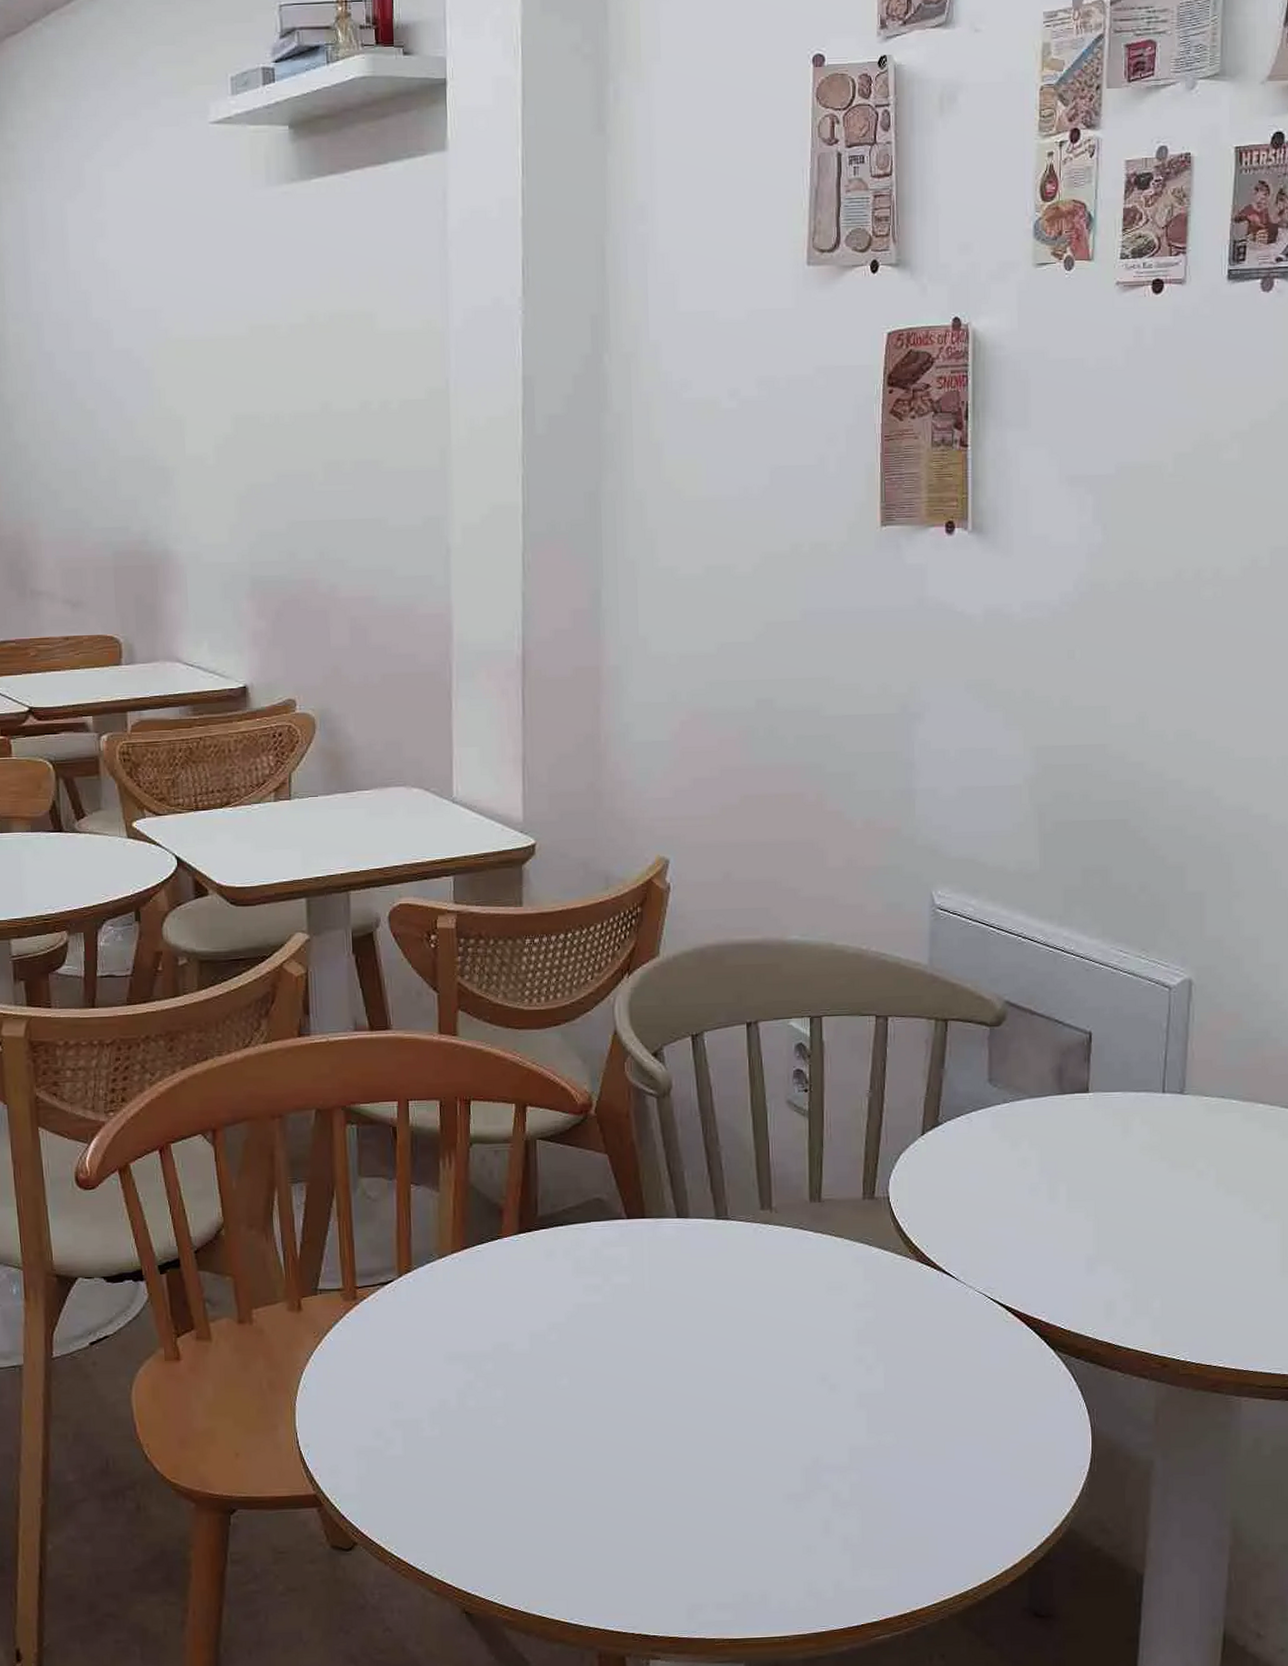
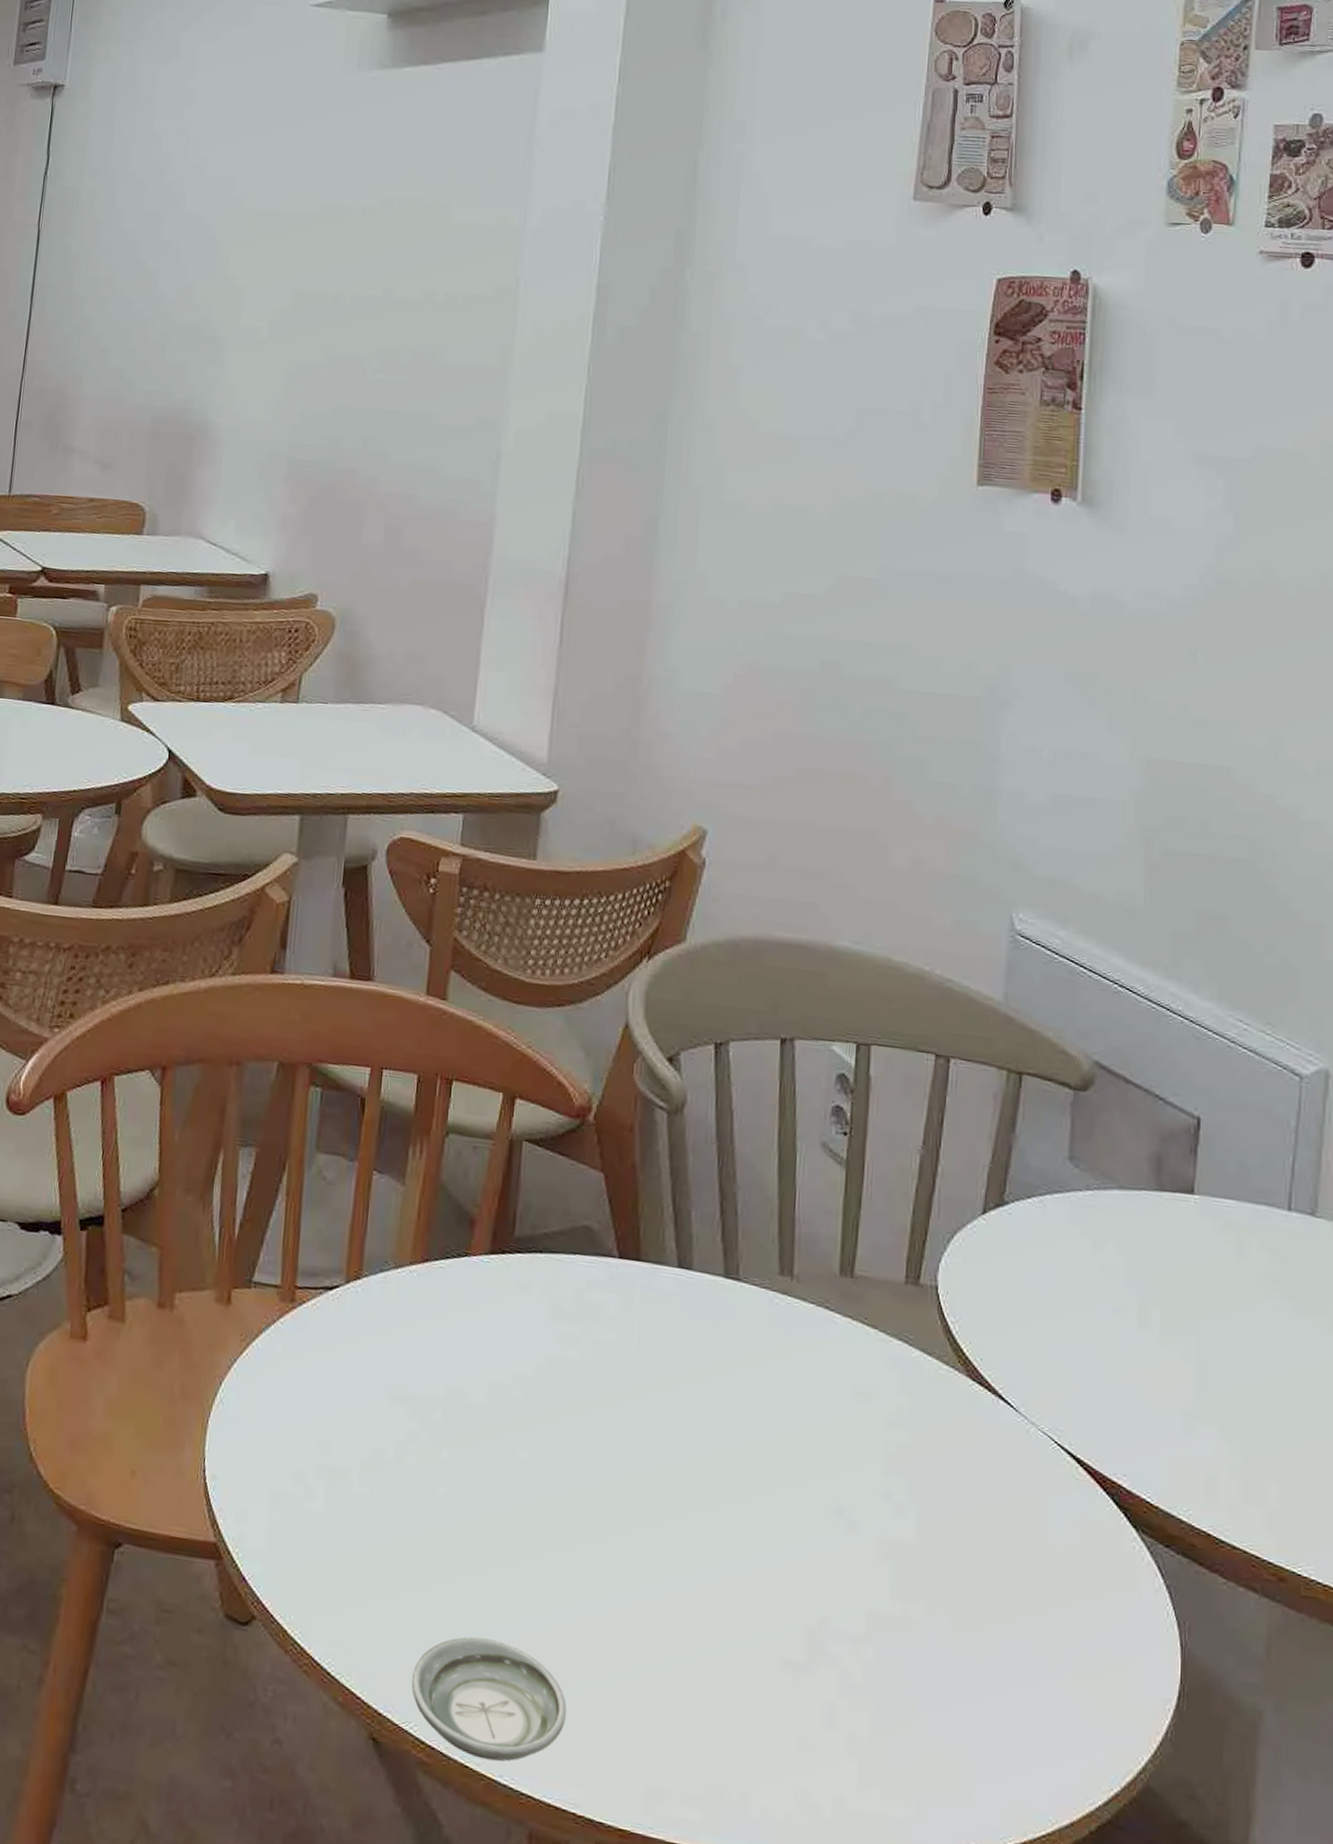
saucer: none [491,1523,620,1610] -> present [411,1637,567,1762]

